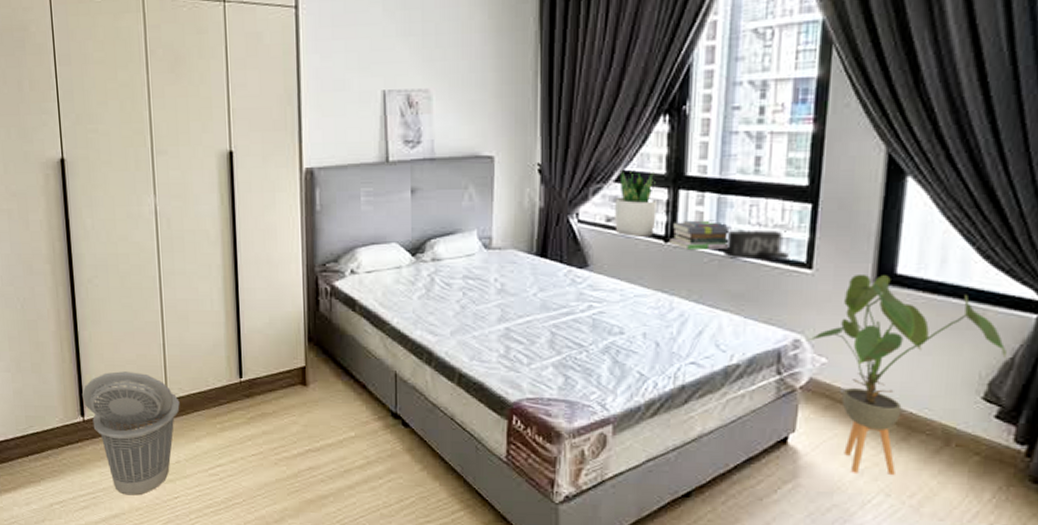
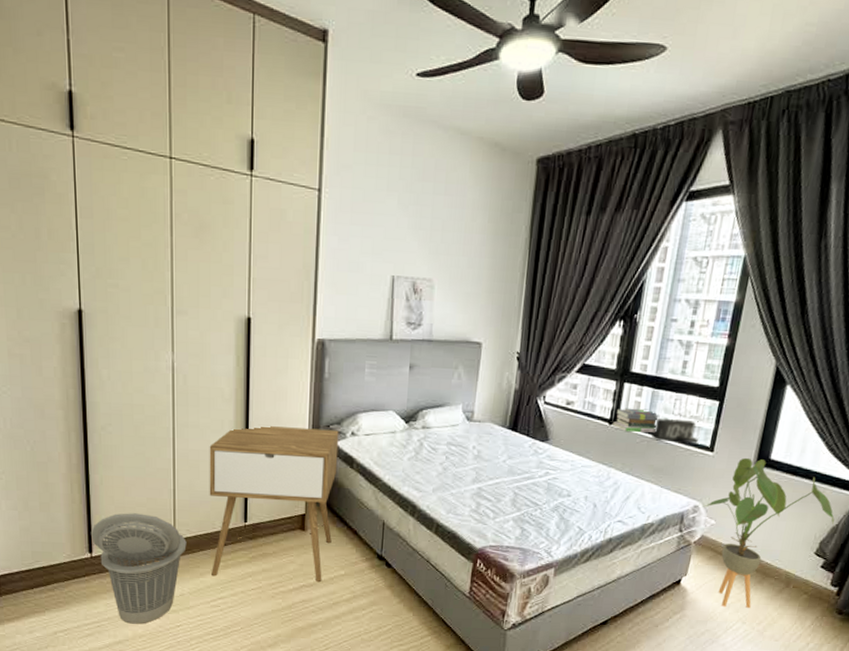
nightstand: none [197,269,338,445] -> present [209,426,339,582]
planter: present [615,170,657,237] -> none [572,363,608,419]

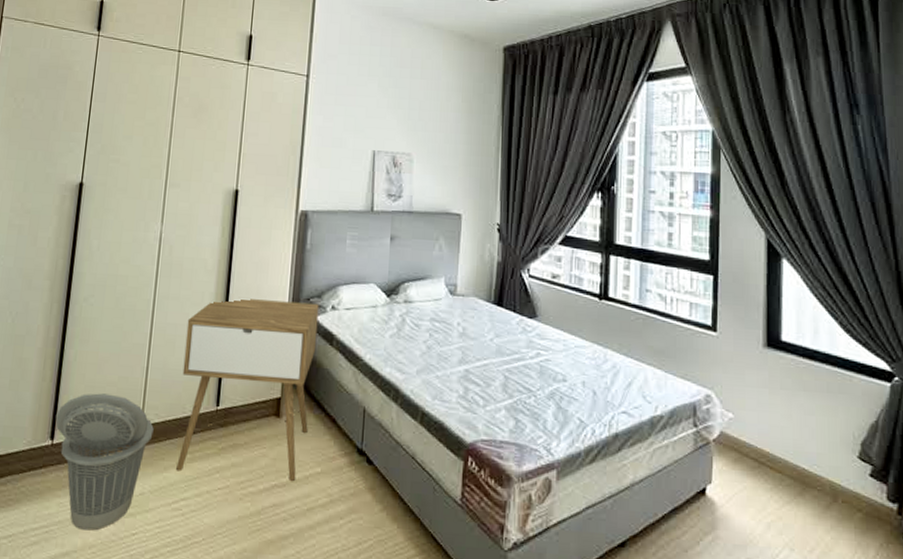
books: present [612,407,658,433] -> none [603,282,650,310]
alarm clock: present [652,417,700,443] -> none [647,293,699,322]
house plant: present [705,457,835,608] -> none [718,338,871,529]

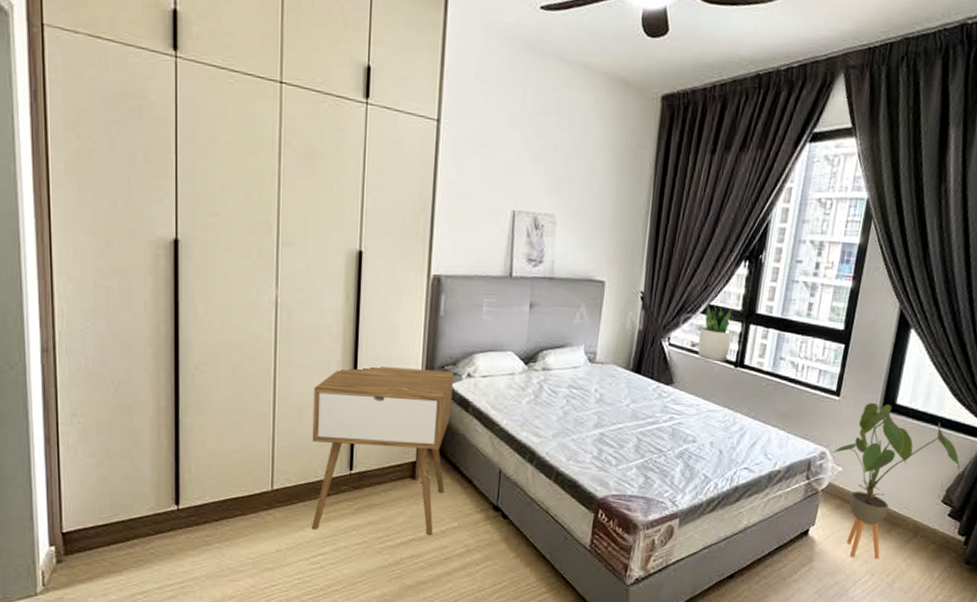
laundry basket: present [55,393,154,531] -> none [178,460,286,584]
planter: none [559,235,593,294] -> present [697,304,733,362]
house plant: none [718,338,871,529] -> present [832,402,960,559]

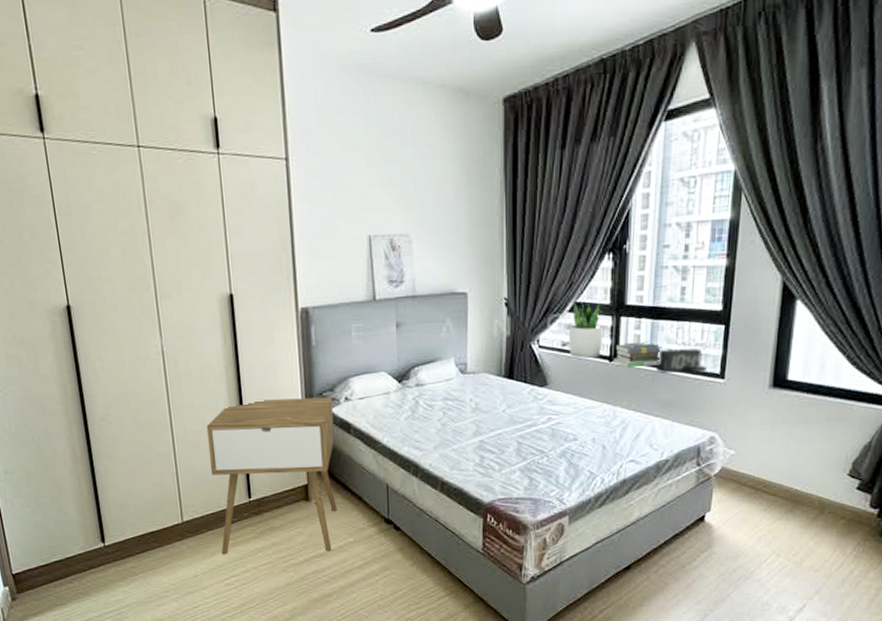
books: none [738,350,784,376] -> present [613,341,660,368]
alarm clock: none [778,360,826,387] -> present [656,348,708,373]
house plant: present [832,402,960,559] -> none [722,381,866,540]

